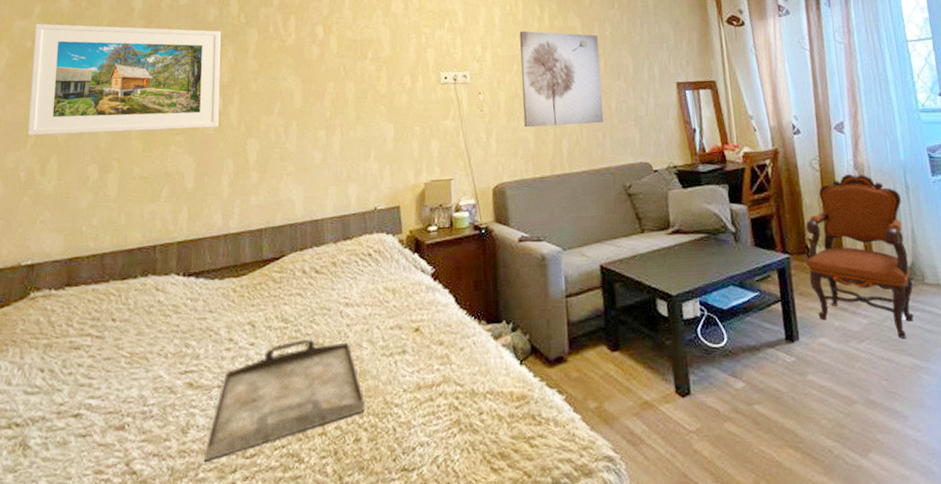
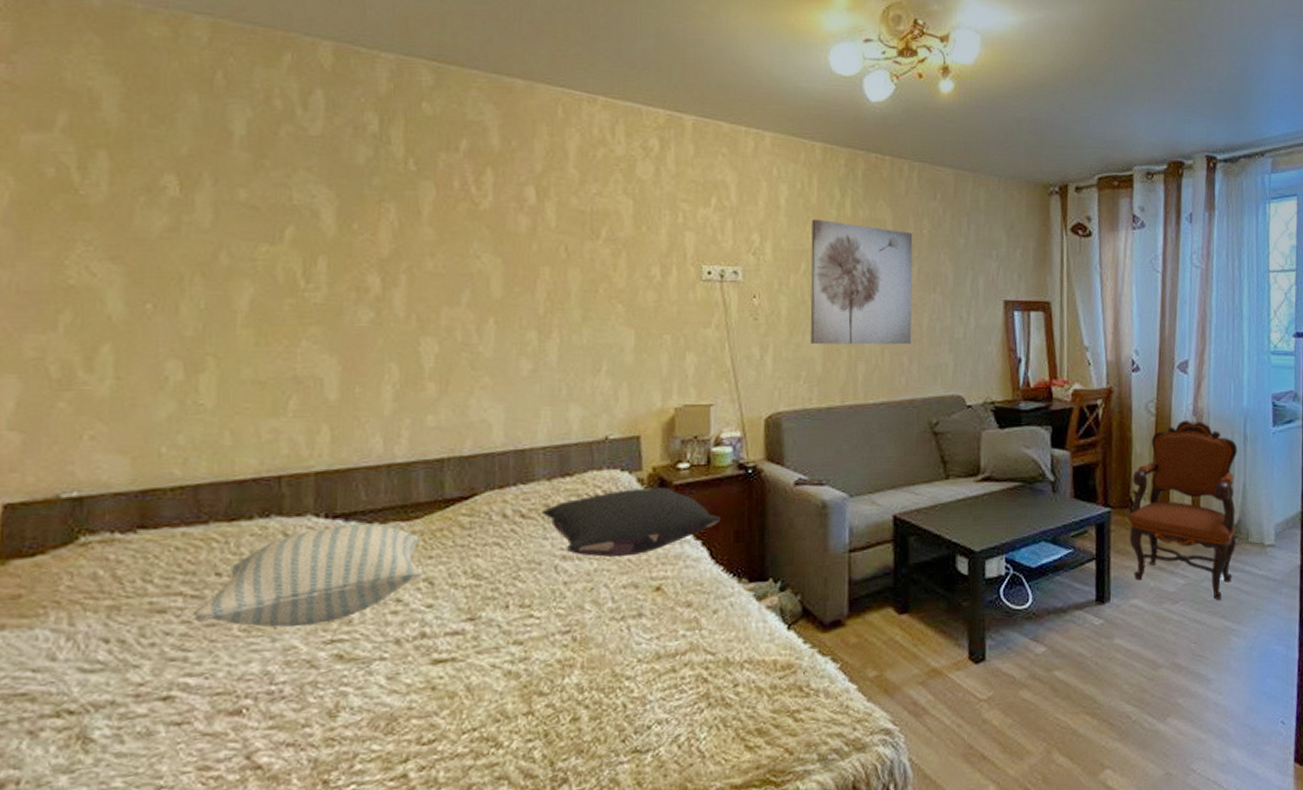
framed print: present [28,23,222,136] -> none [57,140,378,318]
pillow: none [97,280,248,361] -> present [194,524,424,628]
serving tray: present [203,339,366,462] -> none [360,599,588,751]
pillow: none [329,246,462,304] -> present [541,487,720,557]

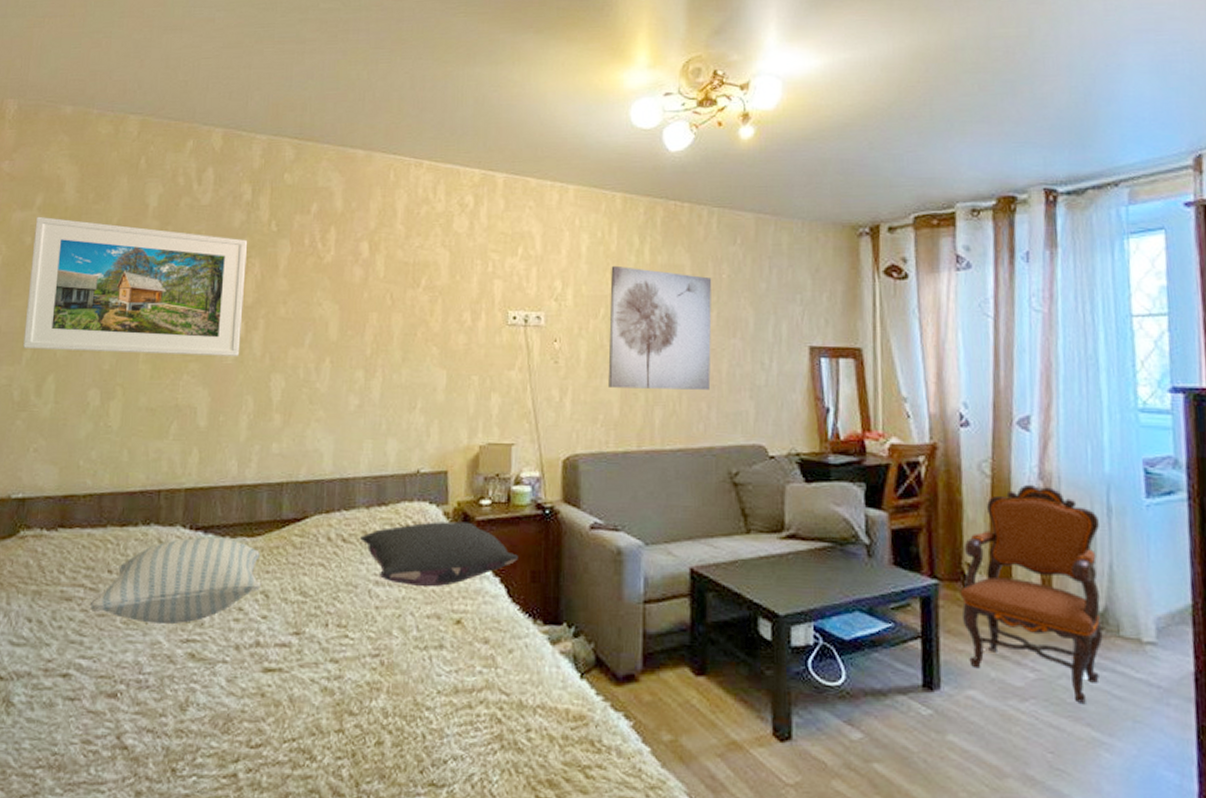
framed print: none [57,140,378,318] -> present [23,216,248,356]

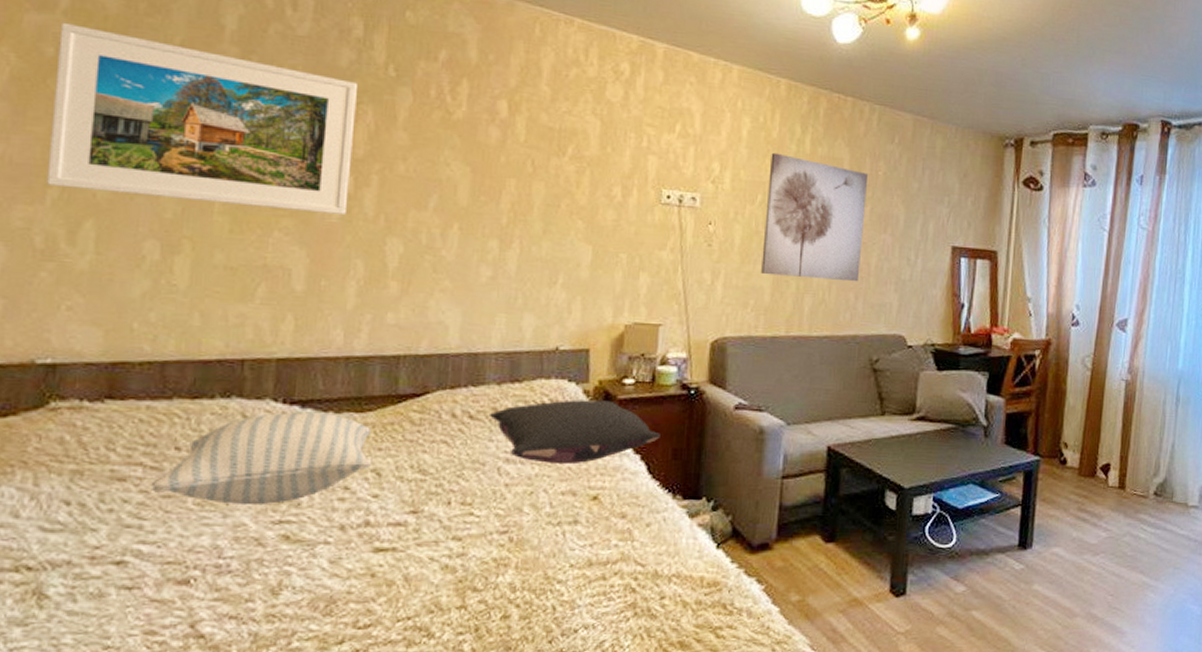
armchair: present [960,484,1103,703] -> none [1055,377,1170,555]

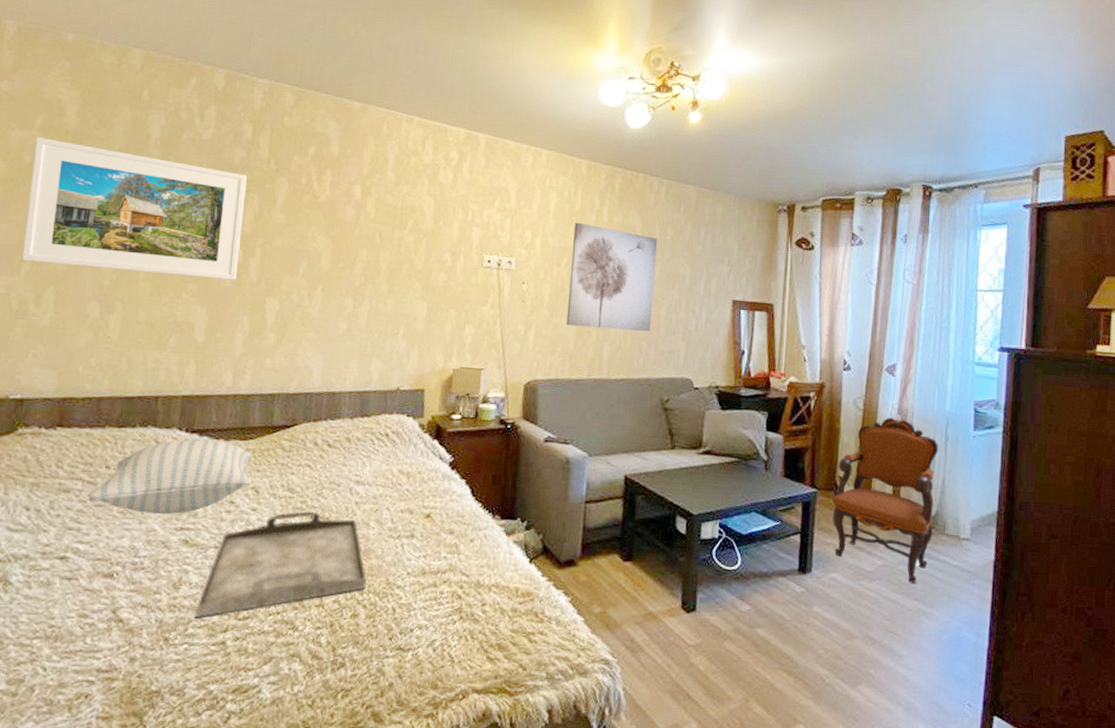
serving tray: none [299,496,521,629] -> present [194,511,368,619]
pillow: present [488,400,660,465] -> none [343,432,482,487]
armchair: none [1055,377,1170,555] -> present [832,417,939,583]

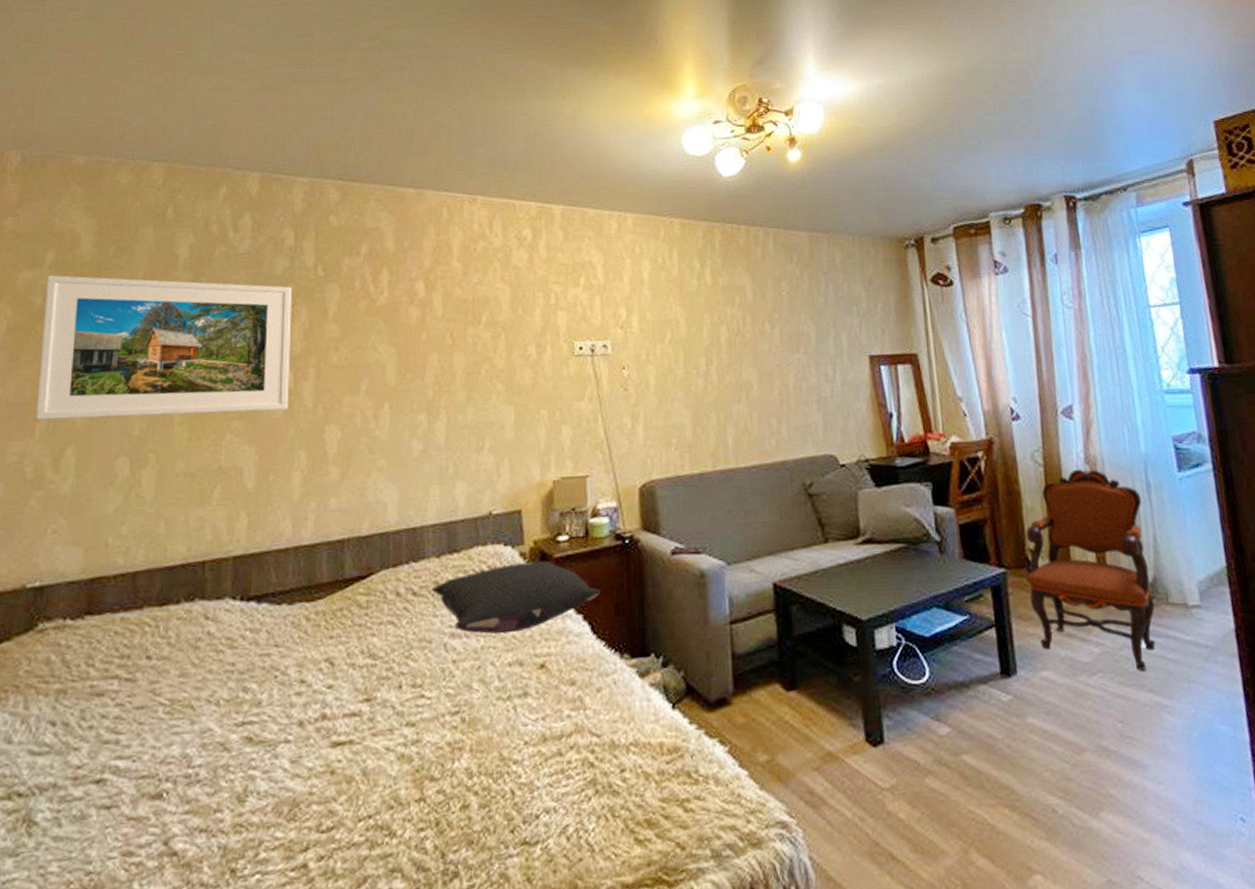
pillow: present [88,439,252,515] -> none [127,605,325,710]
serving tray: present [194,511,368,619] -> none [265,679,477,838]
pillow: none [343,432,482,487] -> present [431,560,600,634]
wall art: present [567,222,658,332] -> none [674,289,780,412]

